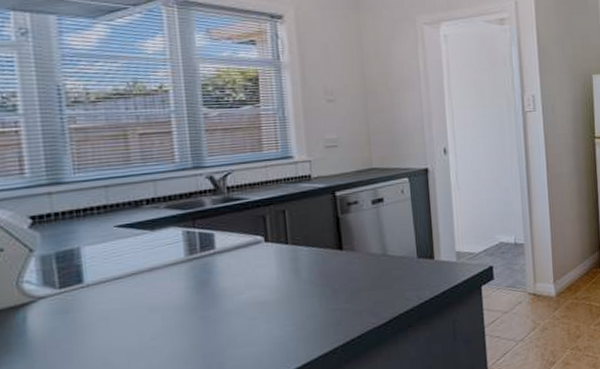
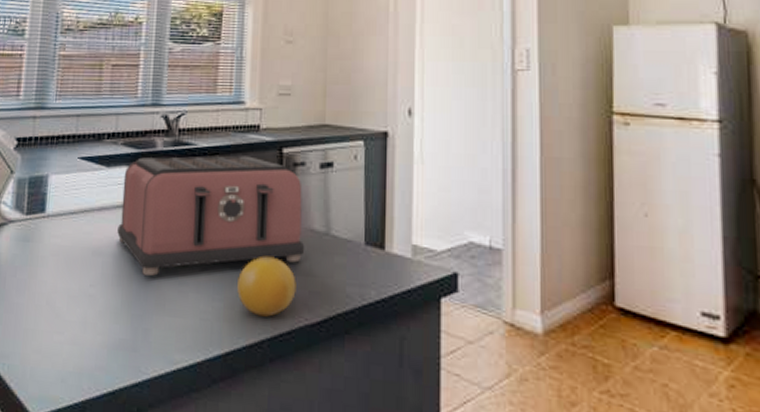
toaster: none [172,202,366,319] -> present [117,155,305,276]
fruit: none [306,281,362,330] -> present [237,257,296,317]

